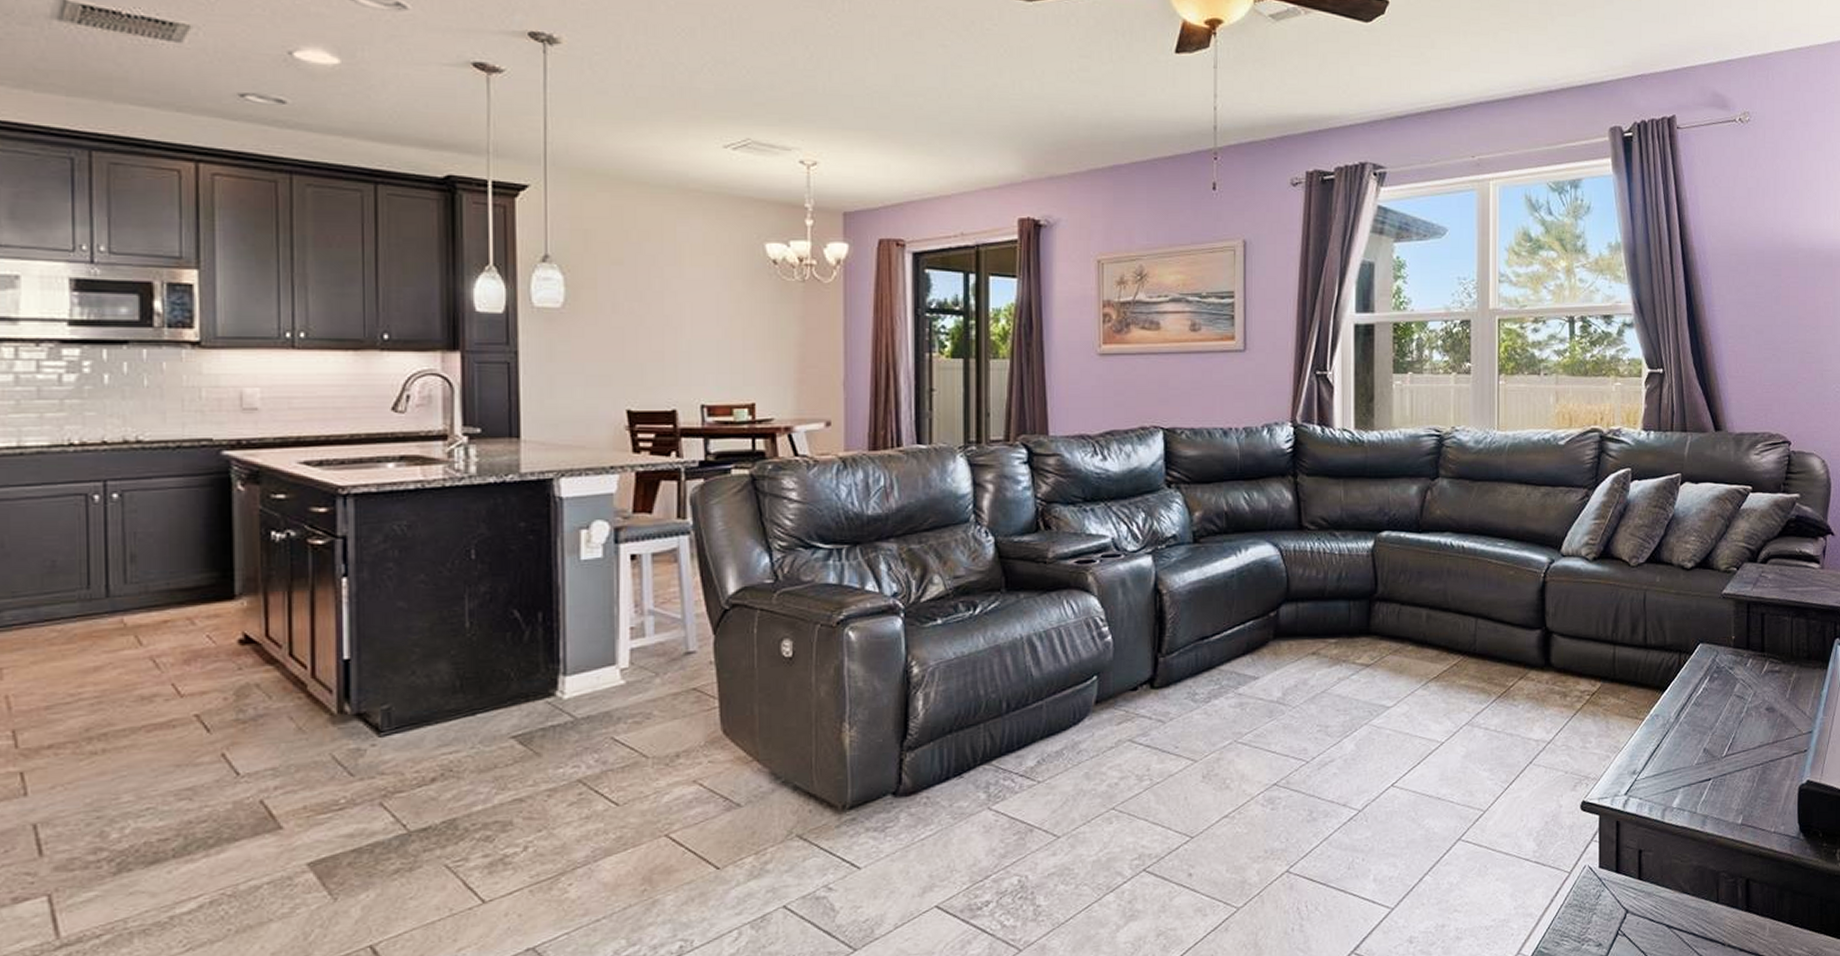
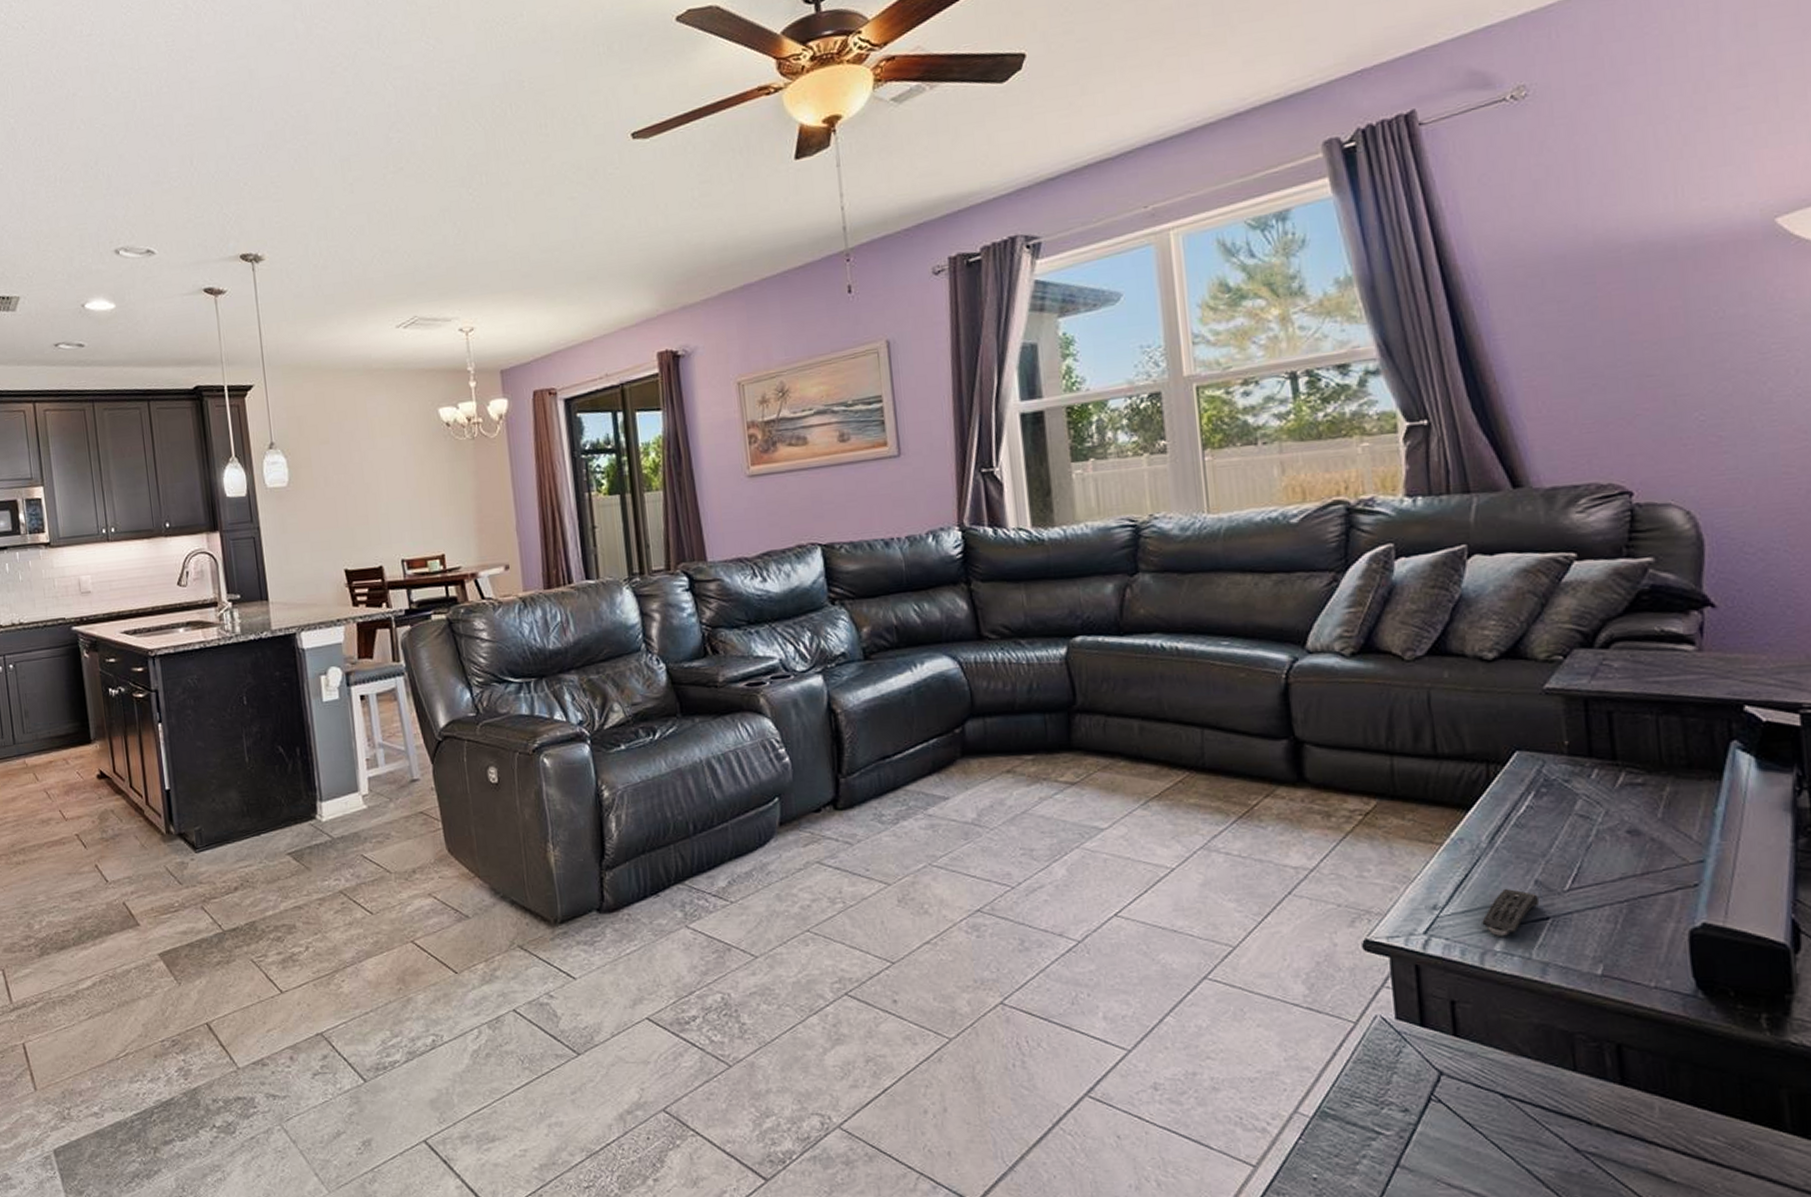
remote control: none [1666,756,1706,795] -> present [1482,889,1540,936]

